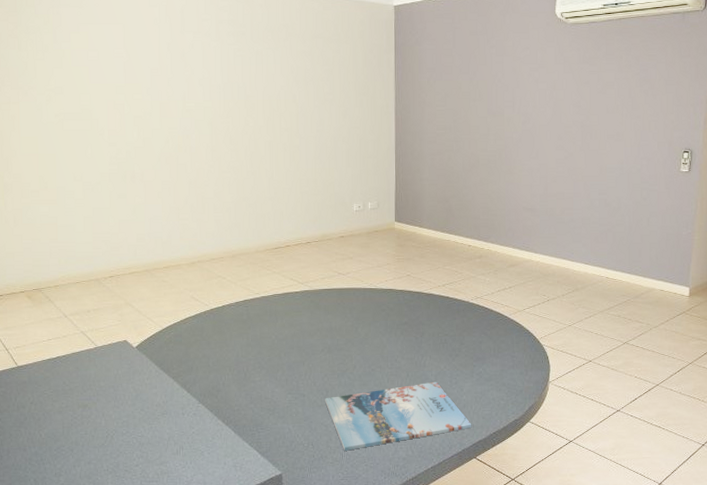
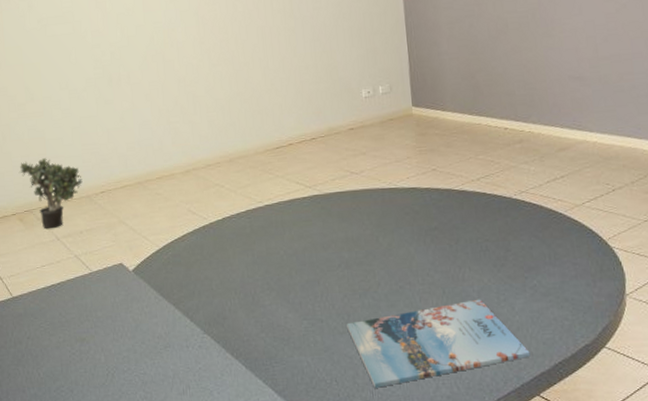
potted plant: none [29,242,92,306] -> present [18,158,83,228]

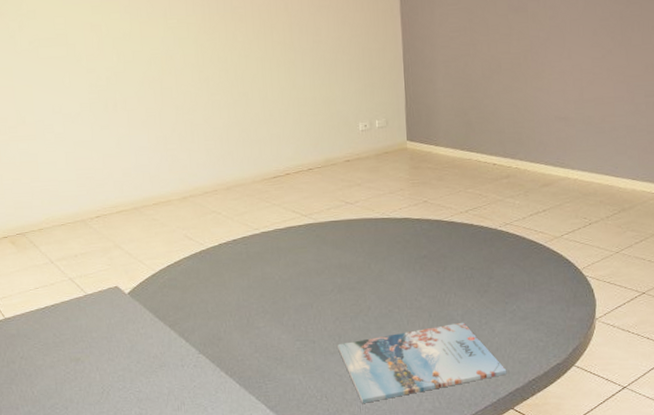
potted plant: present [18,158,83,228] -> none [10,182,77,251]

